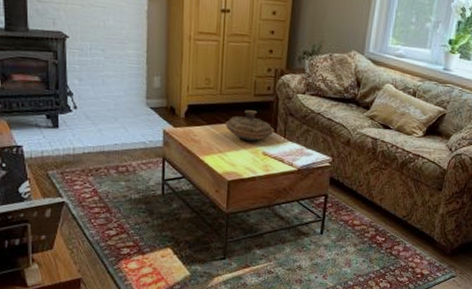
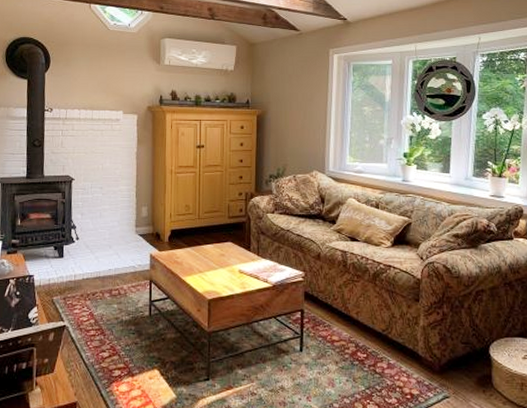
decorative bowl: present [225,110,274,141] -> none [204,231,248,260]

